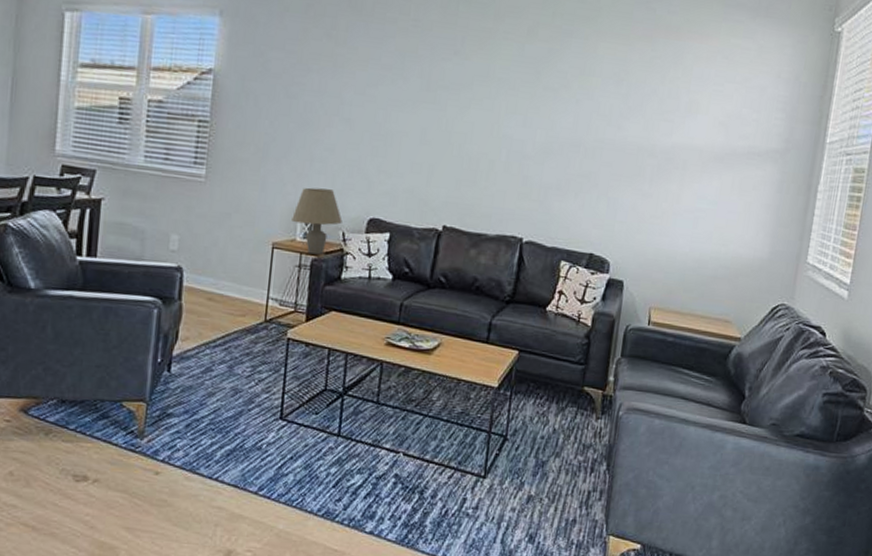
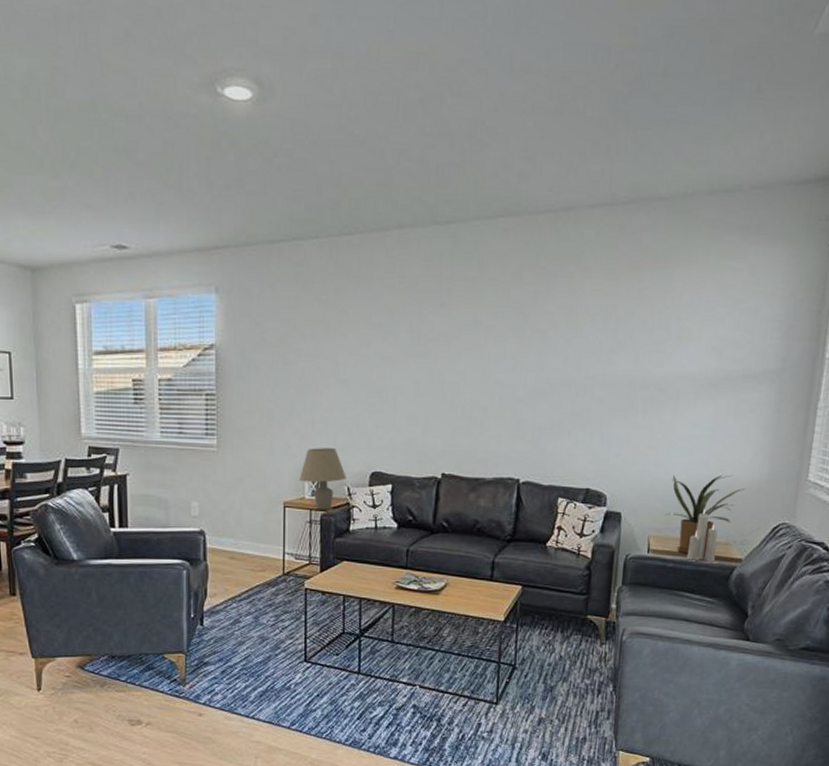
house plant: none [666,246,747,332] -> present [664,474,746,555]
candle: none [686,283,719,339] -> present [686,508,718,562]

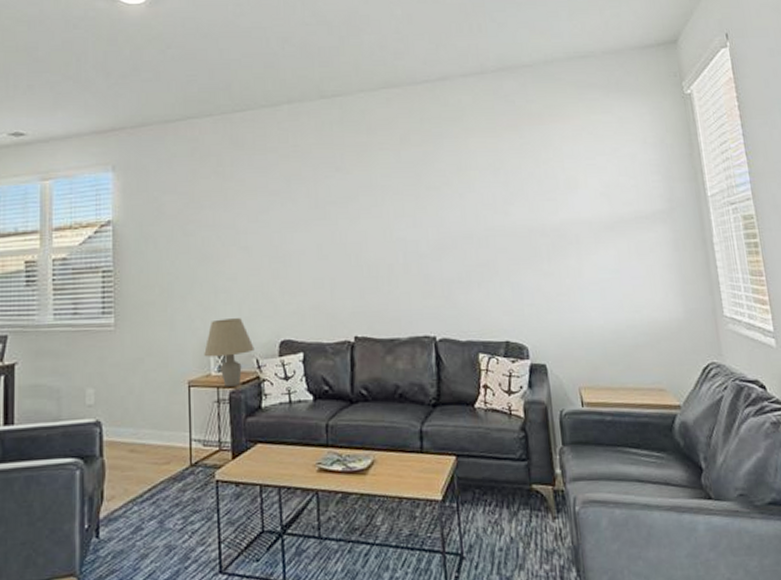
house plant: present [664,474,746,555] -> none [590,316,666,405]
candle: present [686,508,718,562] -> none [622,353,654,412]

